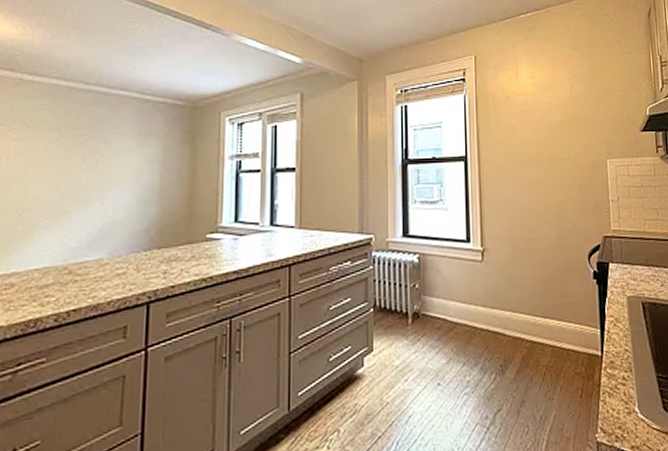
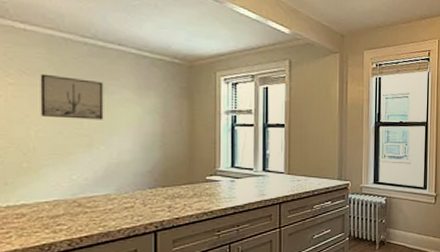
wall art: none [39,126,104,174] -> present [40,73,104,120]

